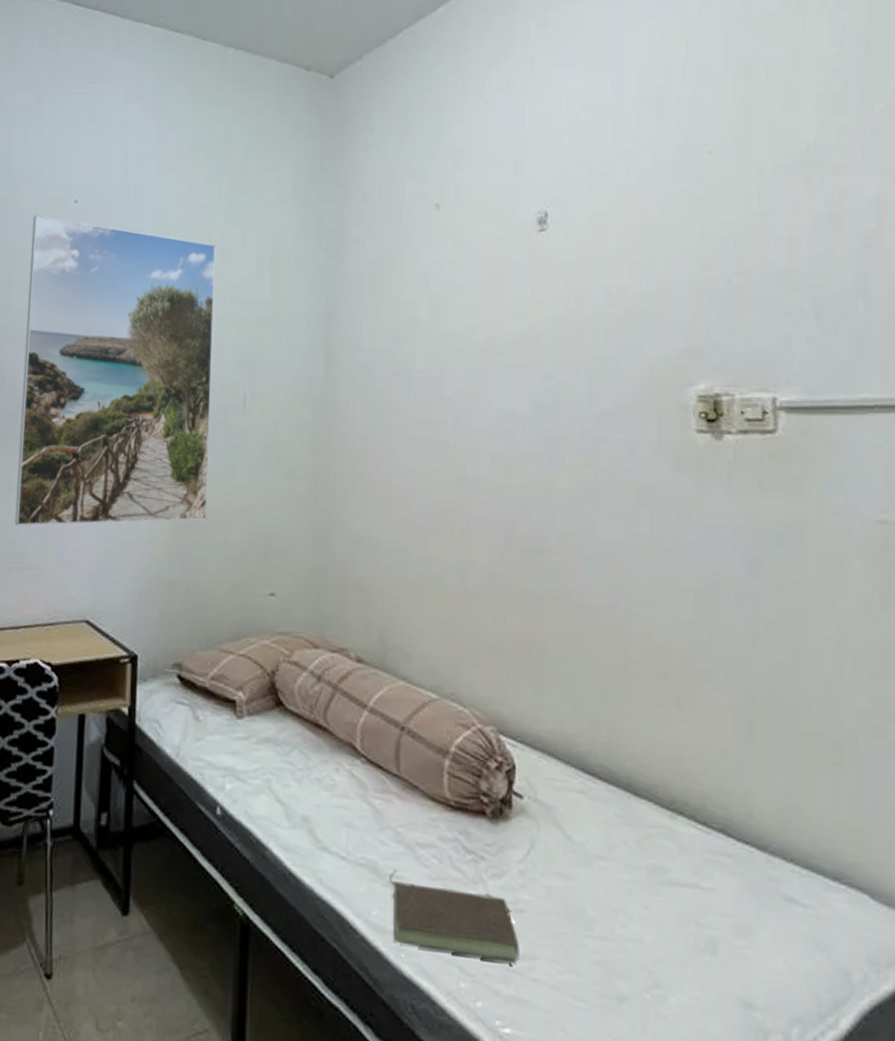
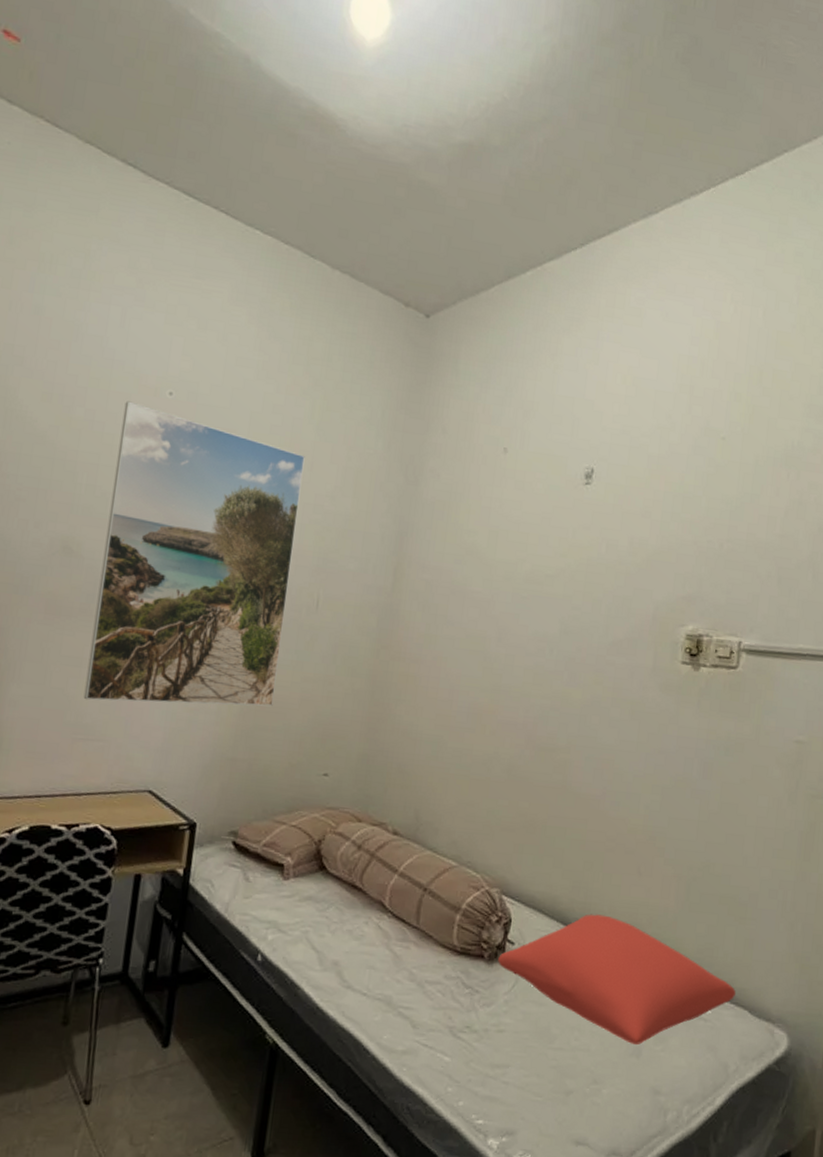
book: present [389,869,519,964] -> none [399,1002,498,1071]
cushion: none [504,758,845,938] -> present [498,914,736,1046]

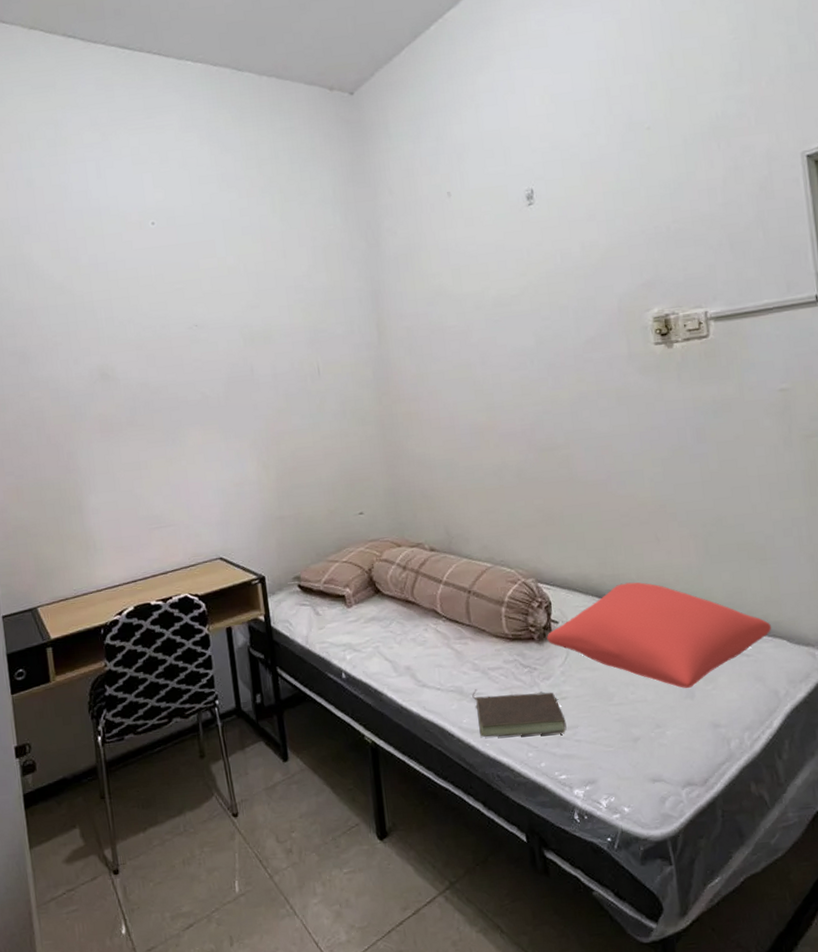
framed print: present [83,401,305,707] -> none [118,239,303,495]
book: none [399,1002,498,1071] -> present [472,689,566,737]

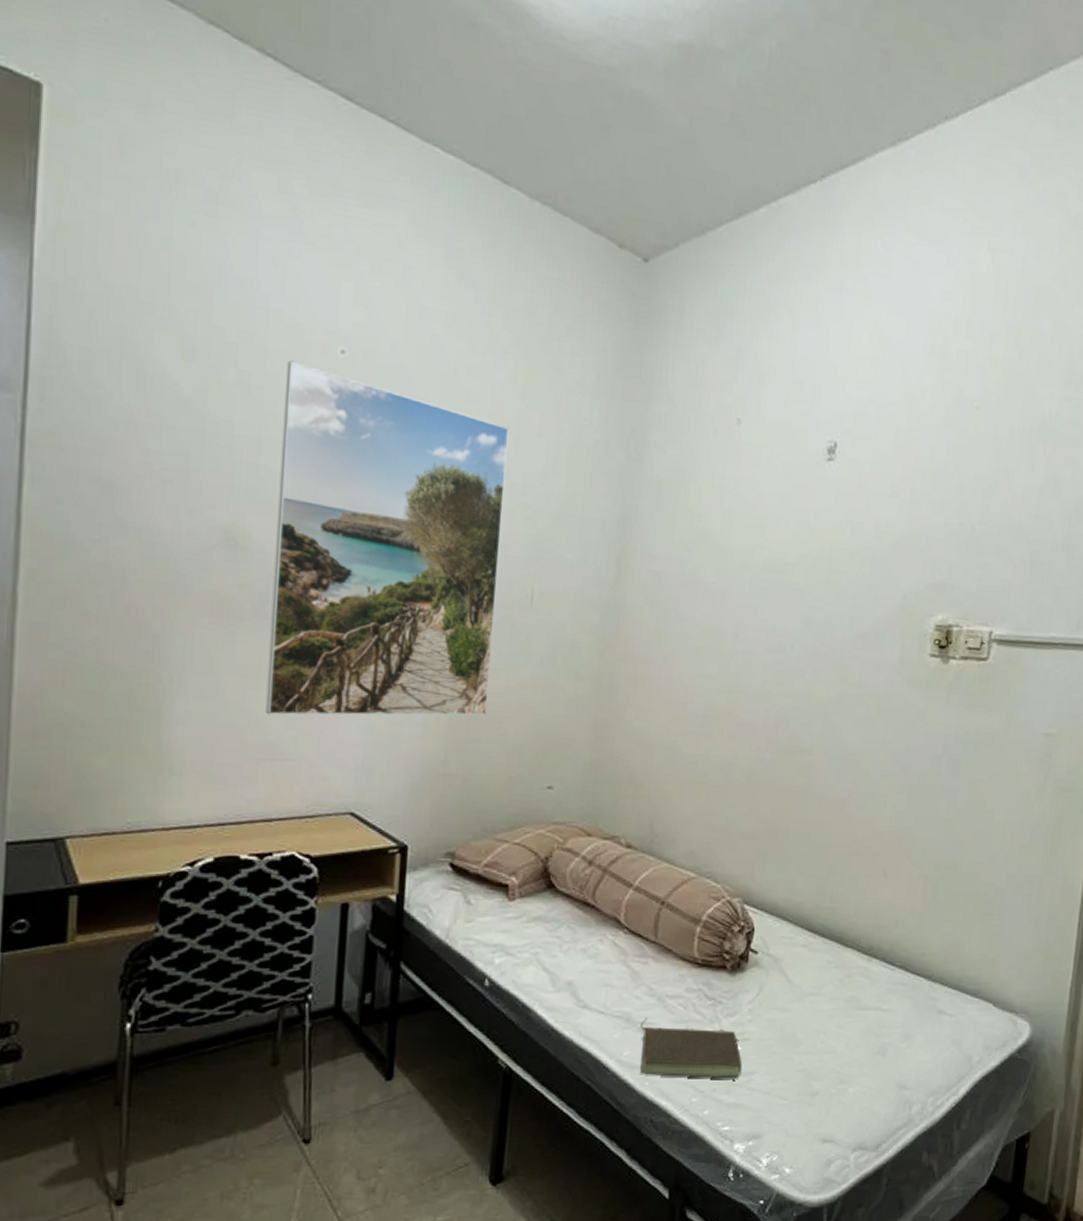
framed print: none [118,239,303,495] -> present [265,360,509,716]
cushion: present [547,582,771,689] -> none [741,918,981,1044]

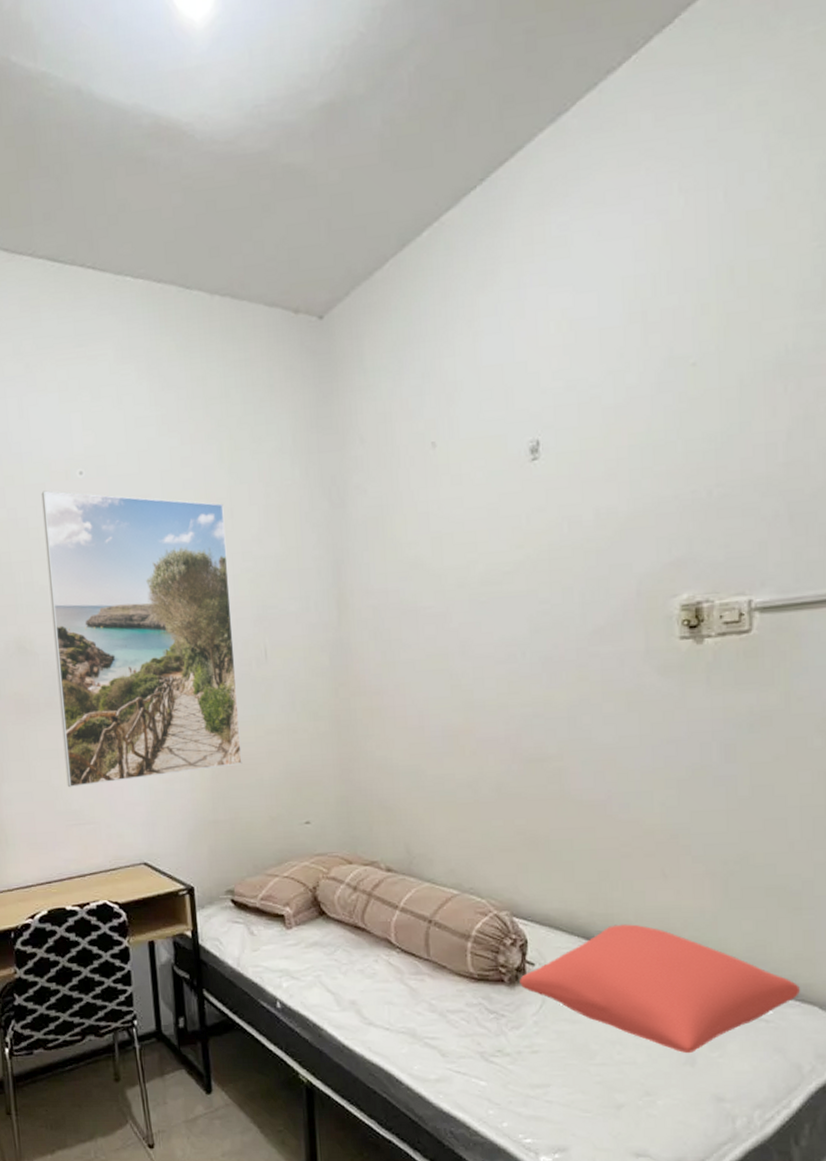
book: present [640,1018,743,1079] -> none [426,1033,536,1092]
cushion: none [741,918,981,1044] -> present [520,924,800,1054]

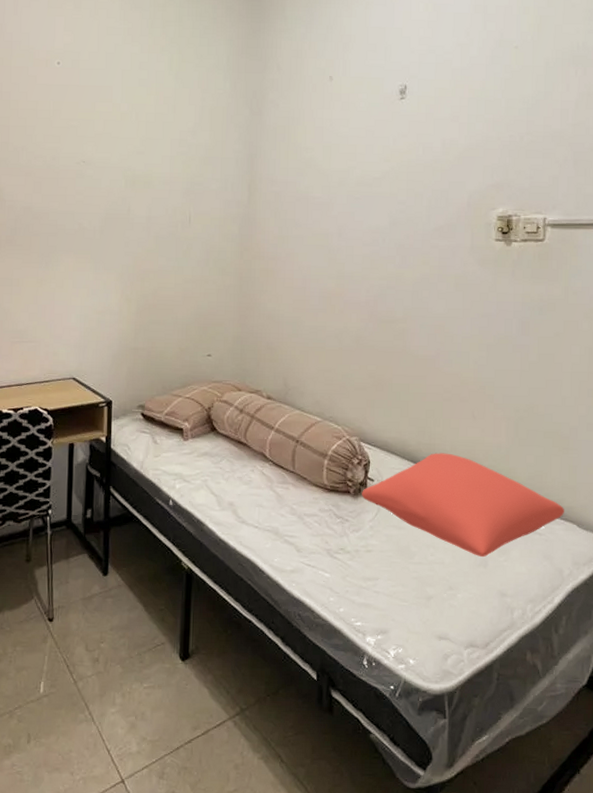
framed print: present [41,490,242,788] -> none [16,73,169,311]

